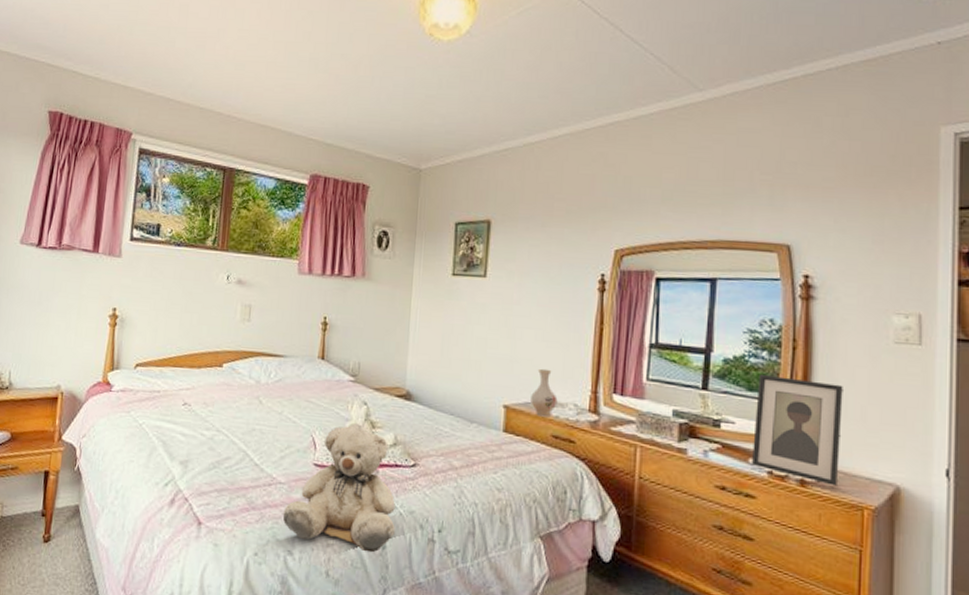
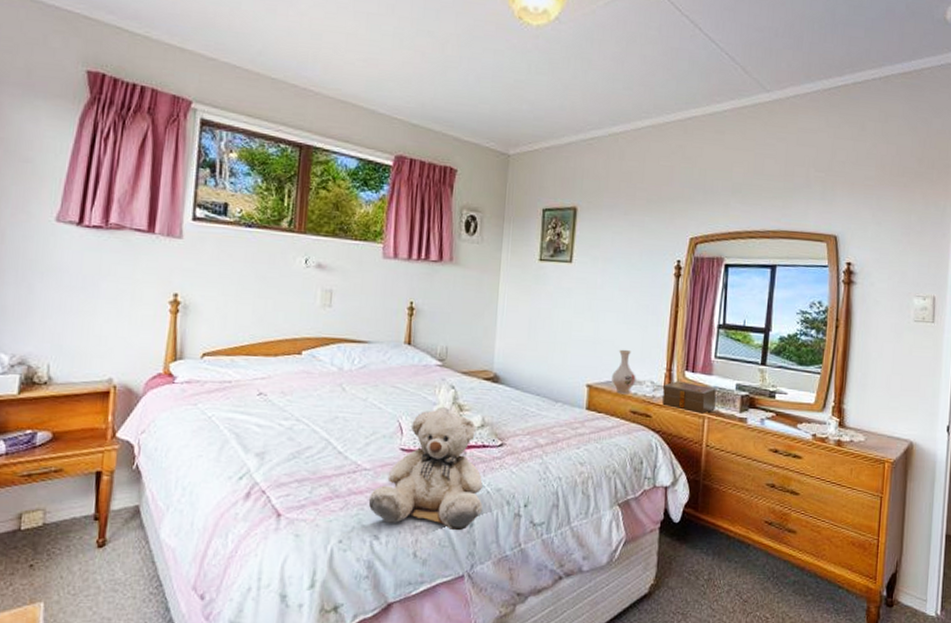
jewelry box: none [587,404,649,442] -> present [662,381,716,414]
picture frame: present [752,373,845,486] -> none [800,349,875,444]

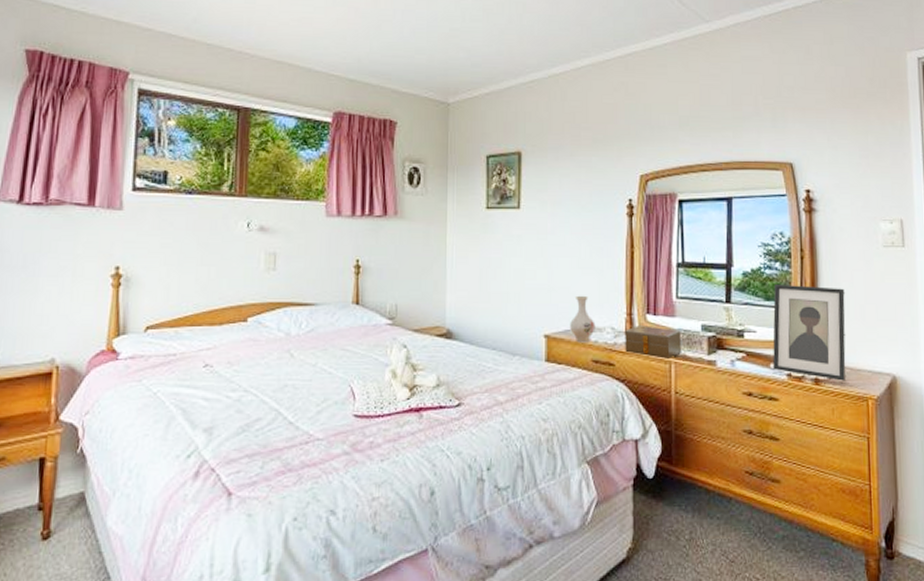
teddy bear: present [368,407,483,531] -> none [322,368,443,501]
picture frame: none [800,349,875,444] -> present [773,283,846,381]

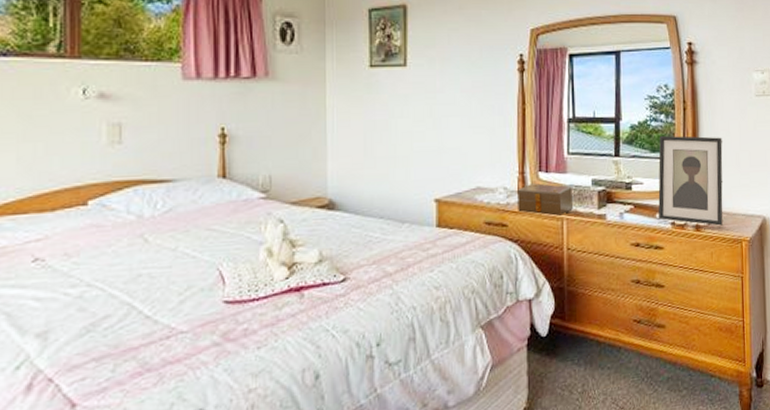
vase: present [570,295,596,343] -> none [462,155,488,205]

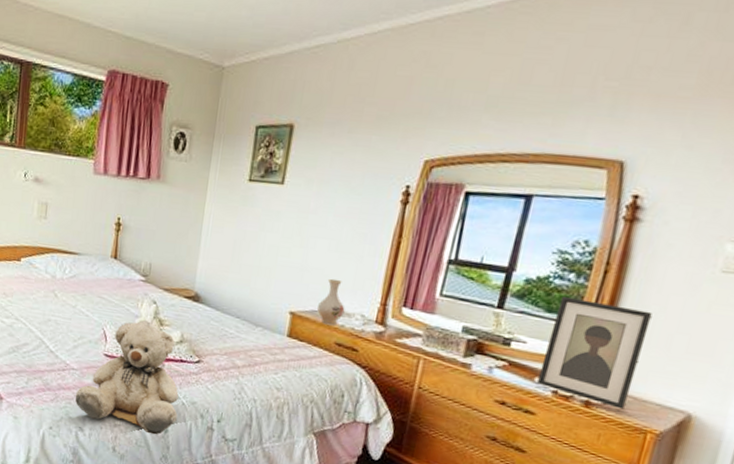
teddy bear: none [189,246,328,393] -> present [75,320,179,435]
vase: none [462,155,488,205] -> present [317,278,345,326]
jewelry box: present [518,183,573,216] -> none [372,317,438,355]

